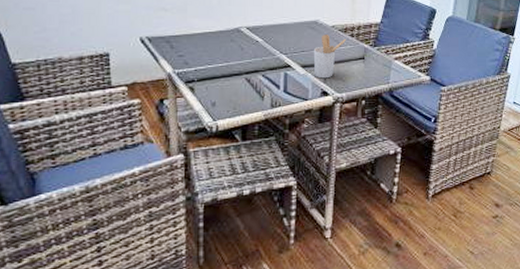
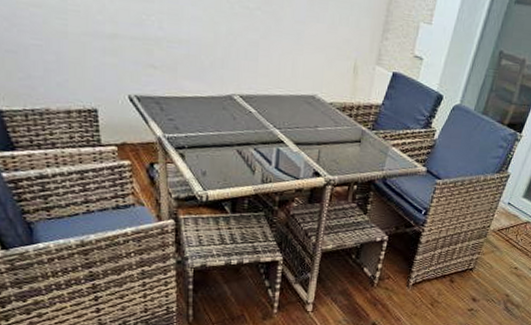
utensil holder: present [313,35,347,79] -> none [307,111,345,159]

